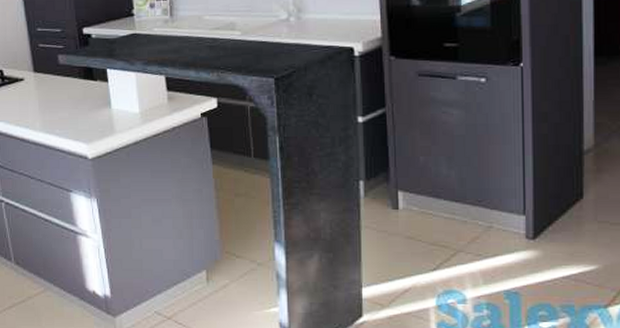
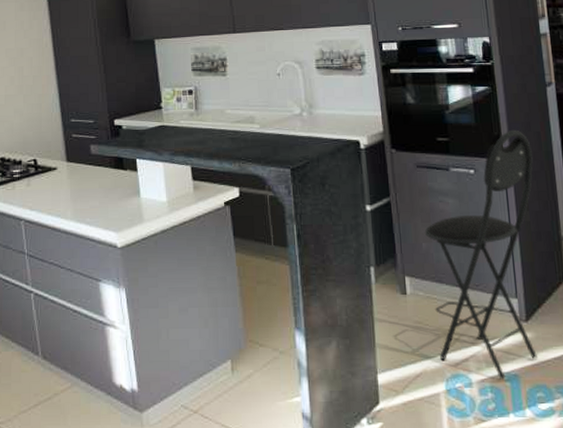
bar stool: none [423,33,557,297] -> present [424,129,539,380]

